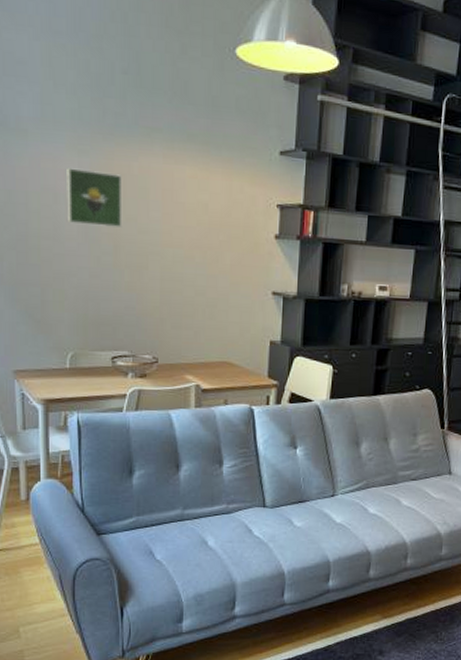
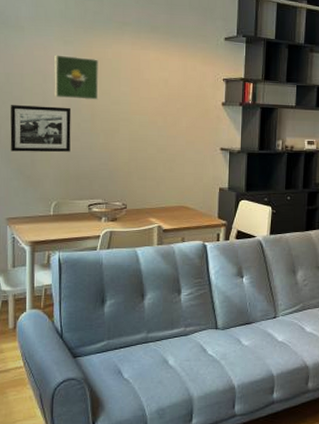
picture frame: none [13,231,89,292] -> present [10,105,72,153]

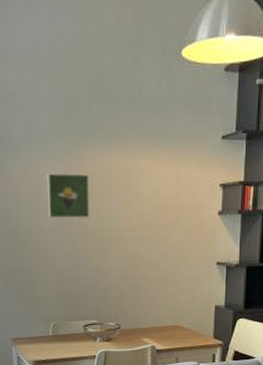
picture frame: present [10,105,72,153] -> none [9,227,65,275]

